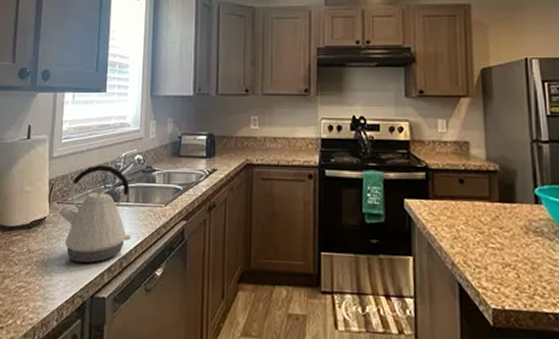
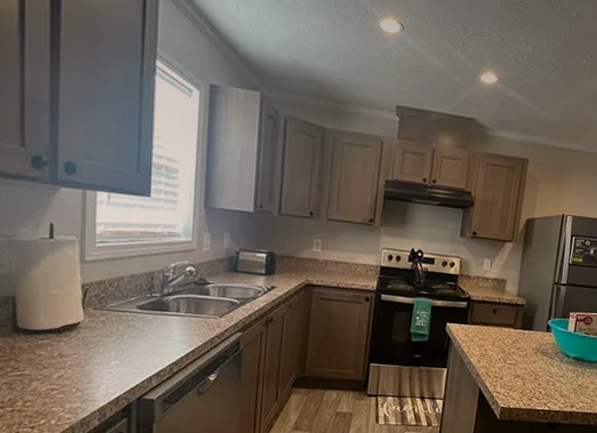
kettle: present [58,165,132,263] -> none [95,273,183,368]

